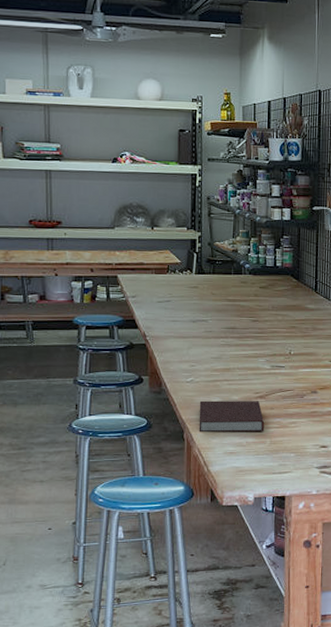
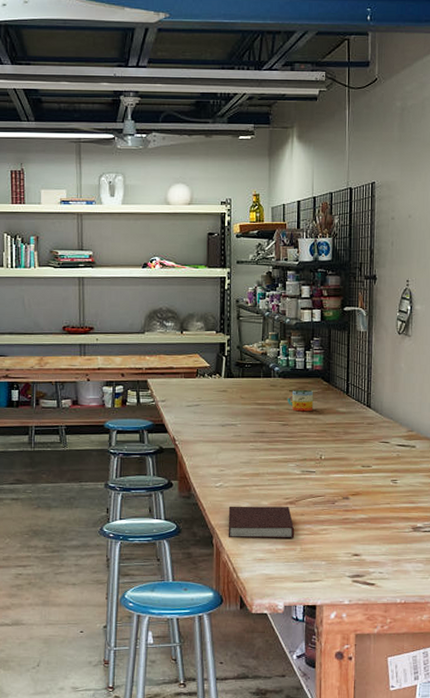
mug: none [258,286,284,308] -> present [288,389,314,412]

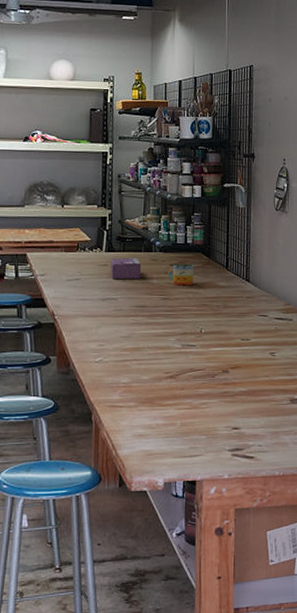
notebook: present [228,506,295,539] -> none [107,381,175,414]
tissue box: none [230,383,261,406] -> present [110,257,142,280]

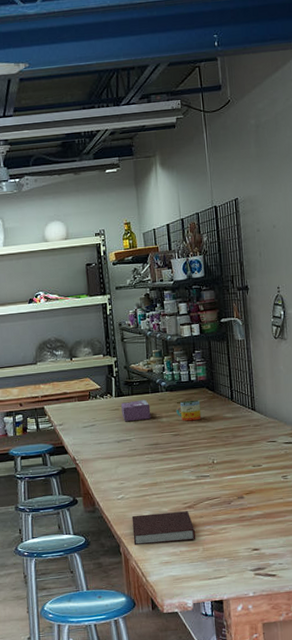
notebook: none [107,381,175,414] -> present [131,511,196,546]

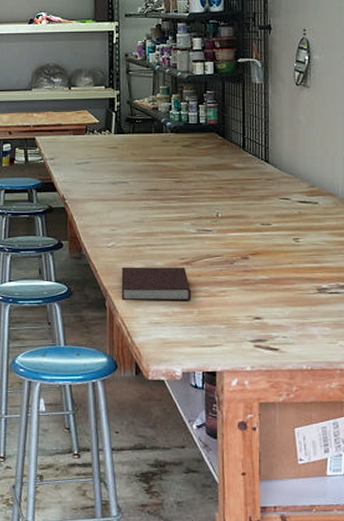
tissue box: present [121,399,151,422] -> none [120,139,152,162]
mug: present [176,399,202,422] -> none [181,144,208,168]

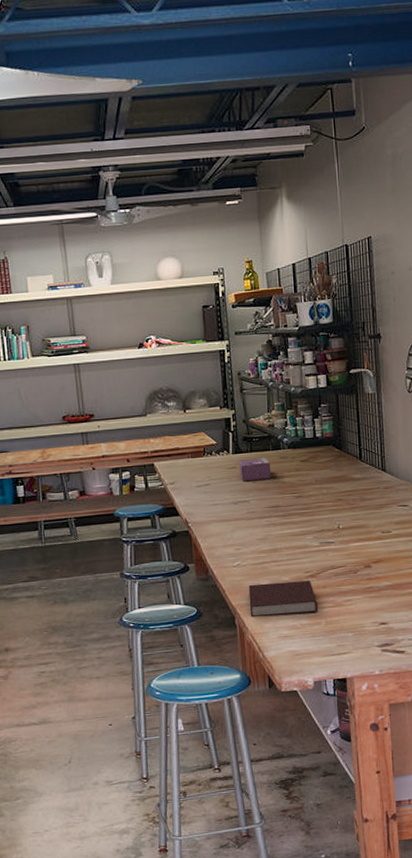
tissue box: none [120,139,152,162] -> present [239,457,272,482]

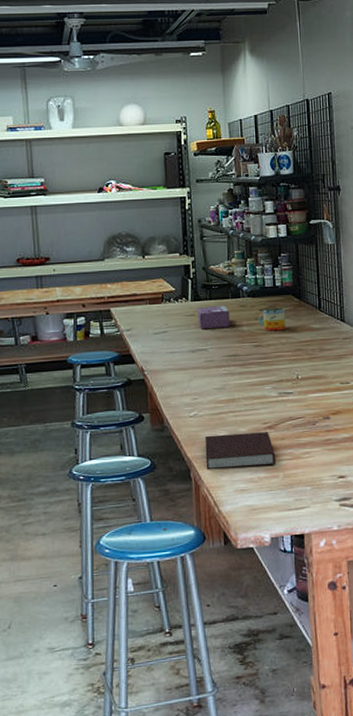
mug: none [299,458,327,482] -> present [259,307,286,331]

